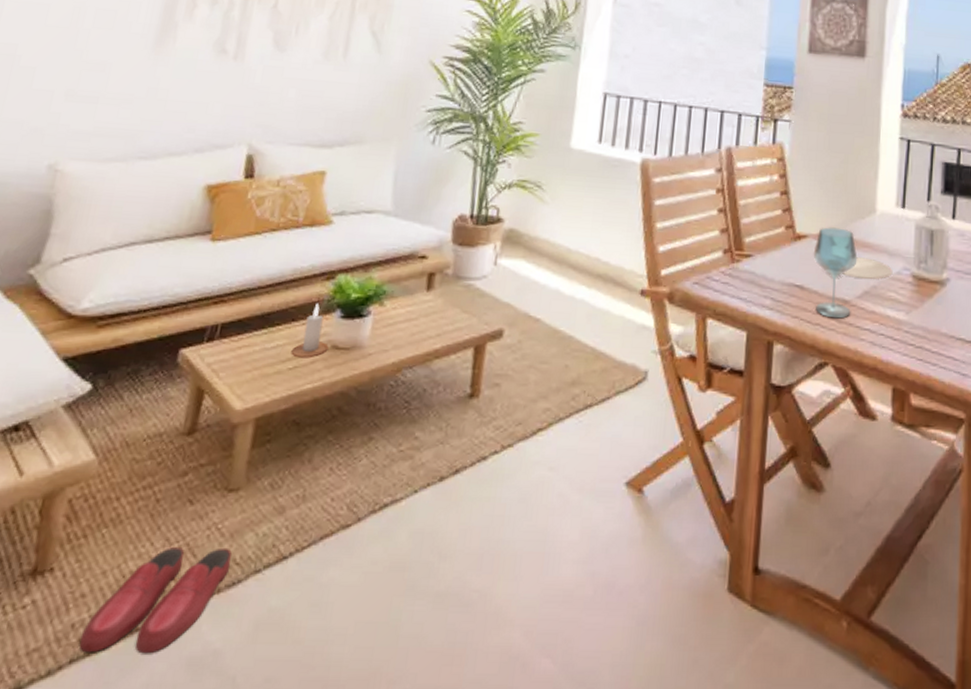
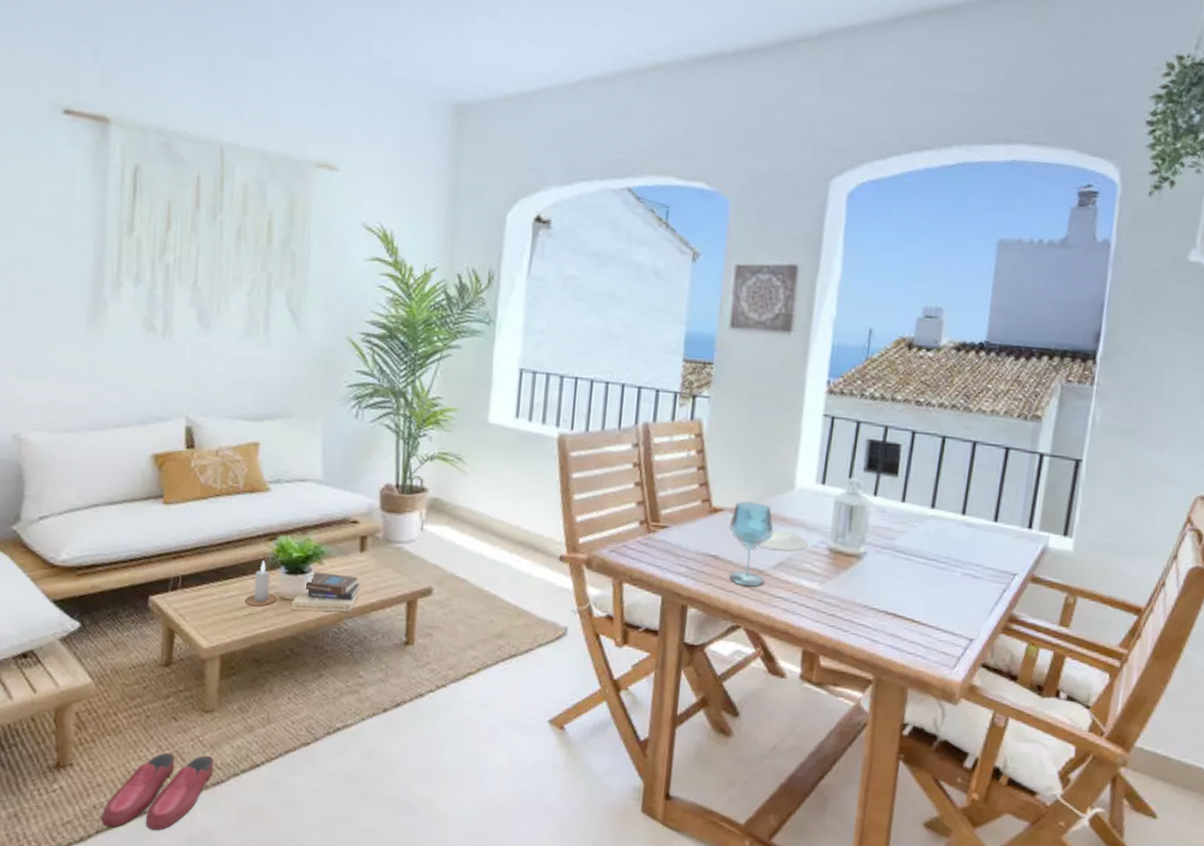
books: none [343,315,423,362] -> present [291,572,360,613]

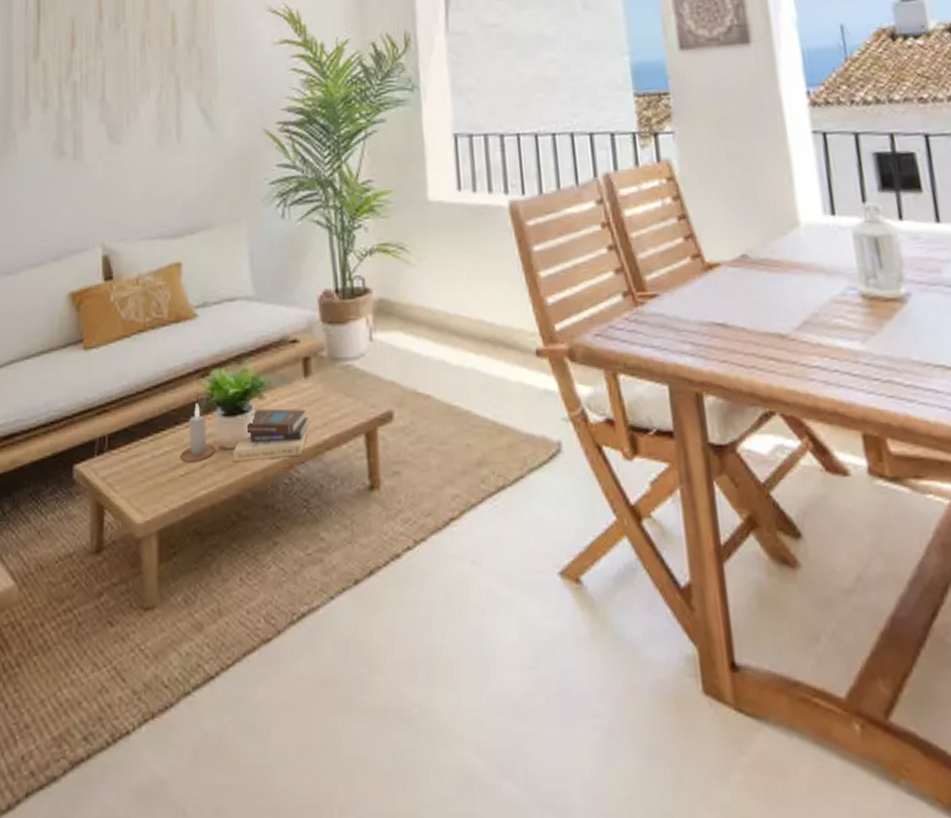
slippers: present [101,753,213,831] -> none [31,670,159,786]
wine glass: present [729,501,774,587] -> none [731,249,792,358]
plate: present [757,530,809,552] -> none [771,281,835,308]

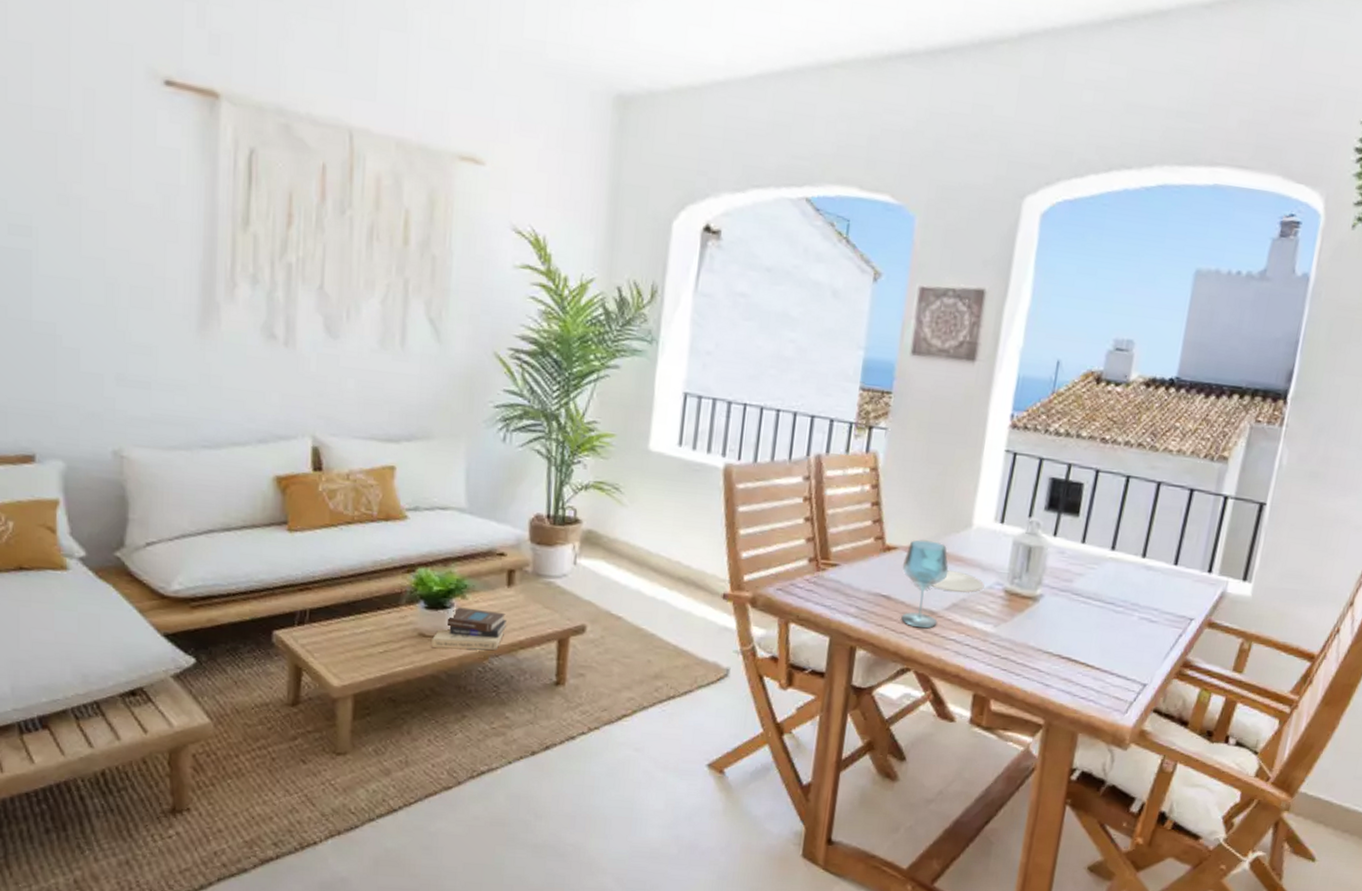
candle: present [180,403,216,463] -> none [380,594,416,644]
wine glass: none [731,249,792,358] -> present [901,539,949,629]
plate: none [771,281,835,308] -> present [931,570,985,593]

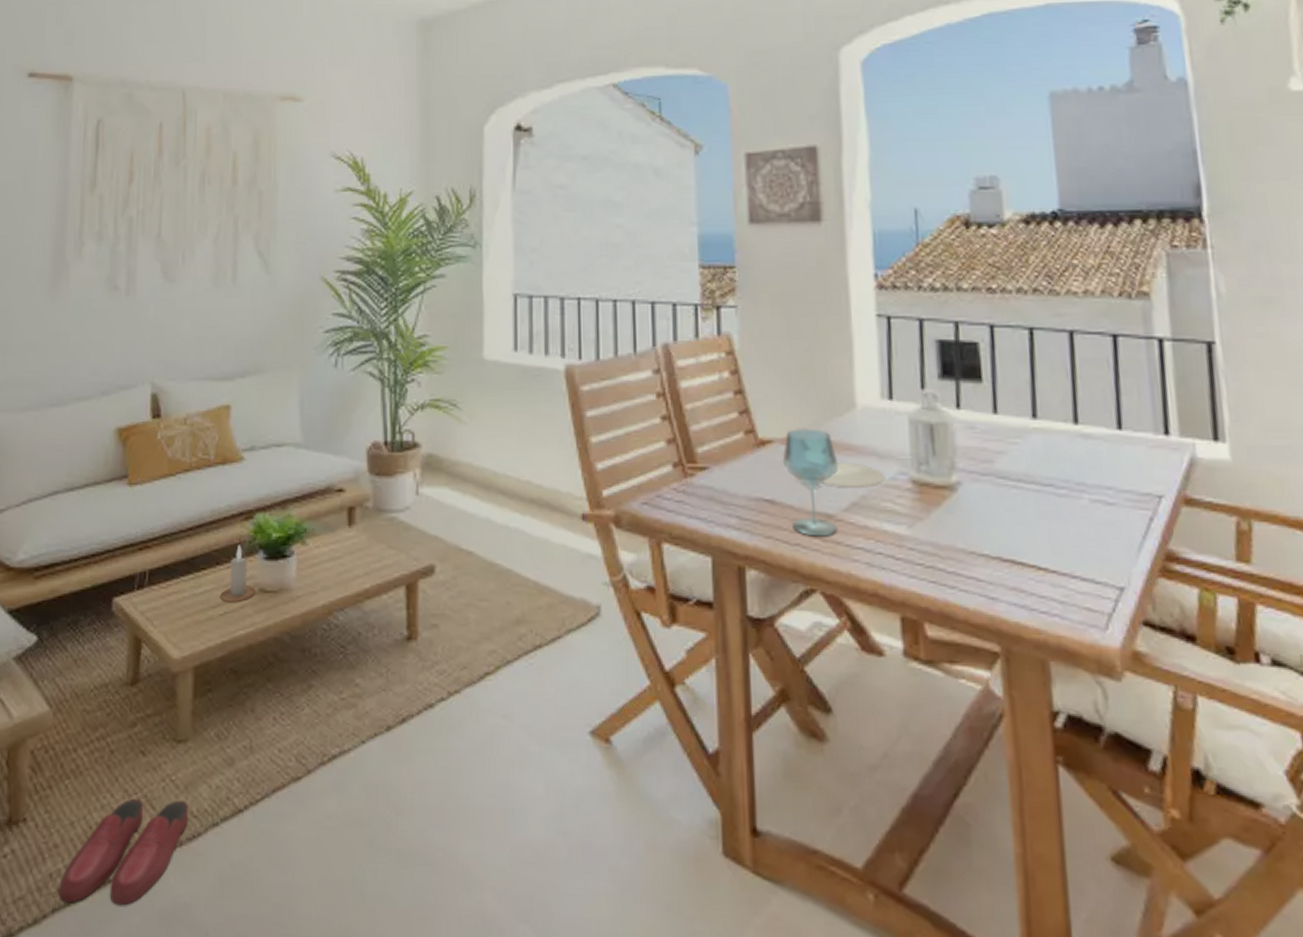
slippers: none [223,797,346,878] -> present [58,799,188,906]
candle: none [380,594,416,644] -> present [220,545,256,603]
books: present [431,607,507,651] -> none [273,555,350,606]

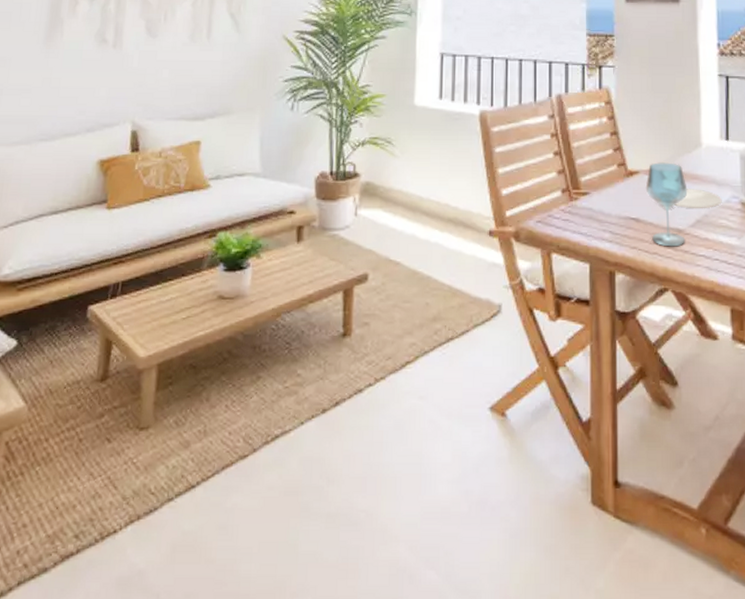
slippers: present [58,799,188,906] -> none [24,479,147,576]
candle: present [220,545,256,603] -> none [183,259,216,309]

